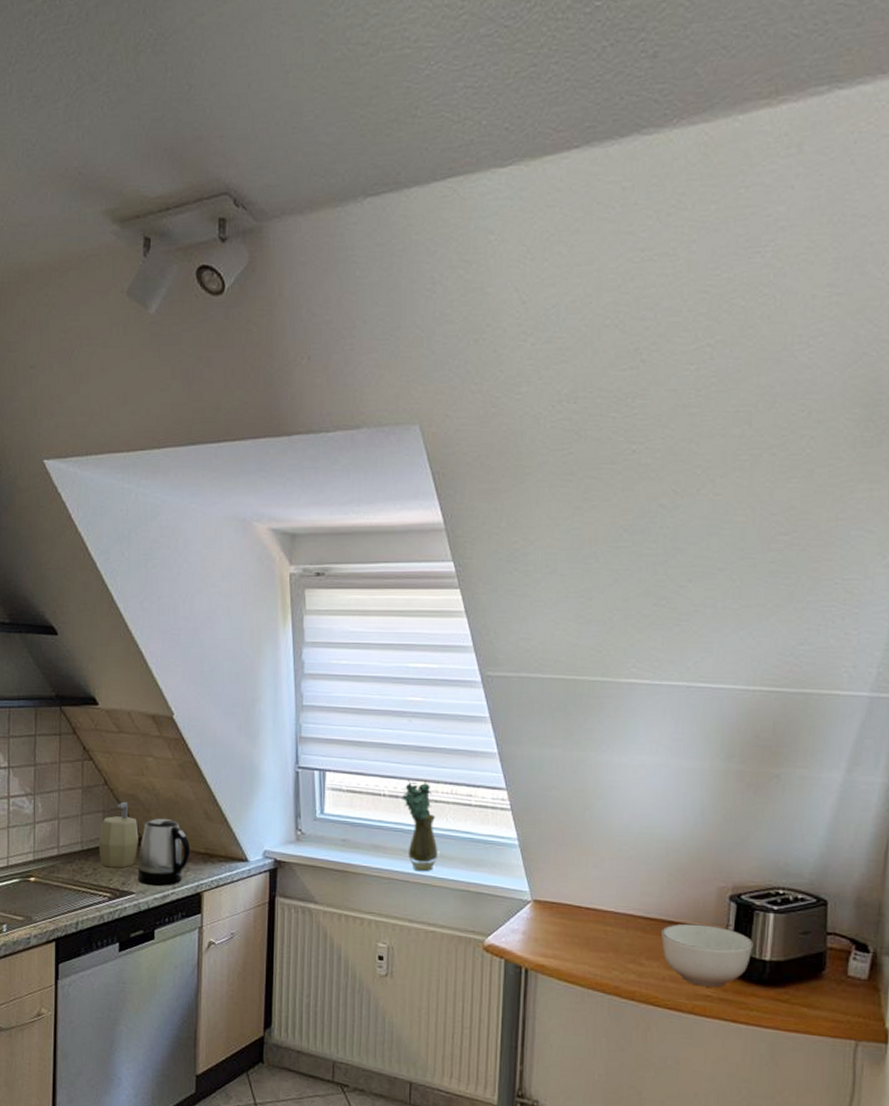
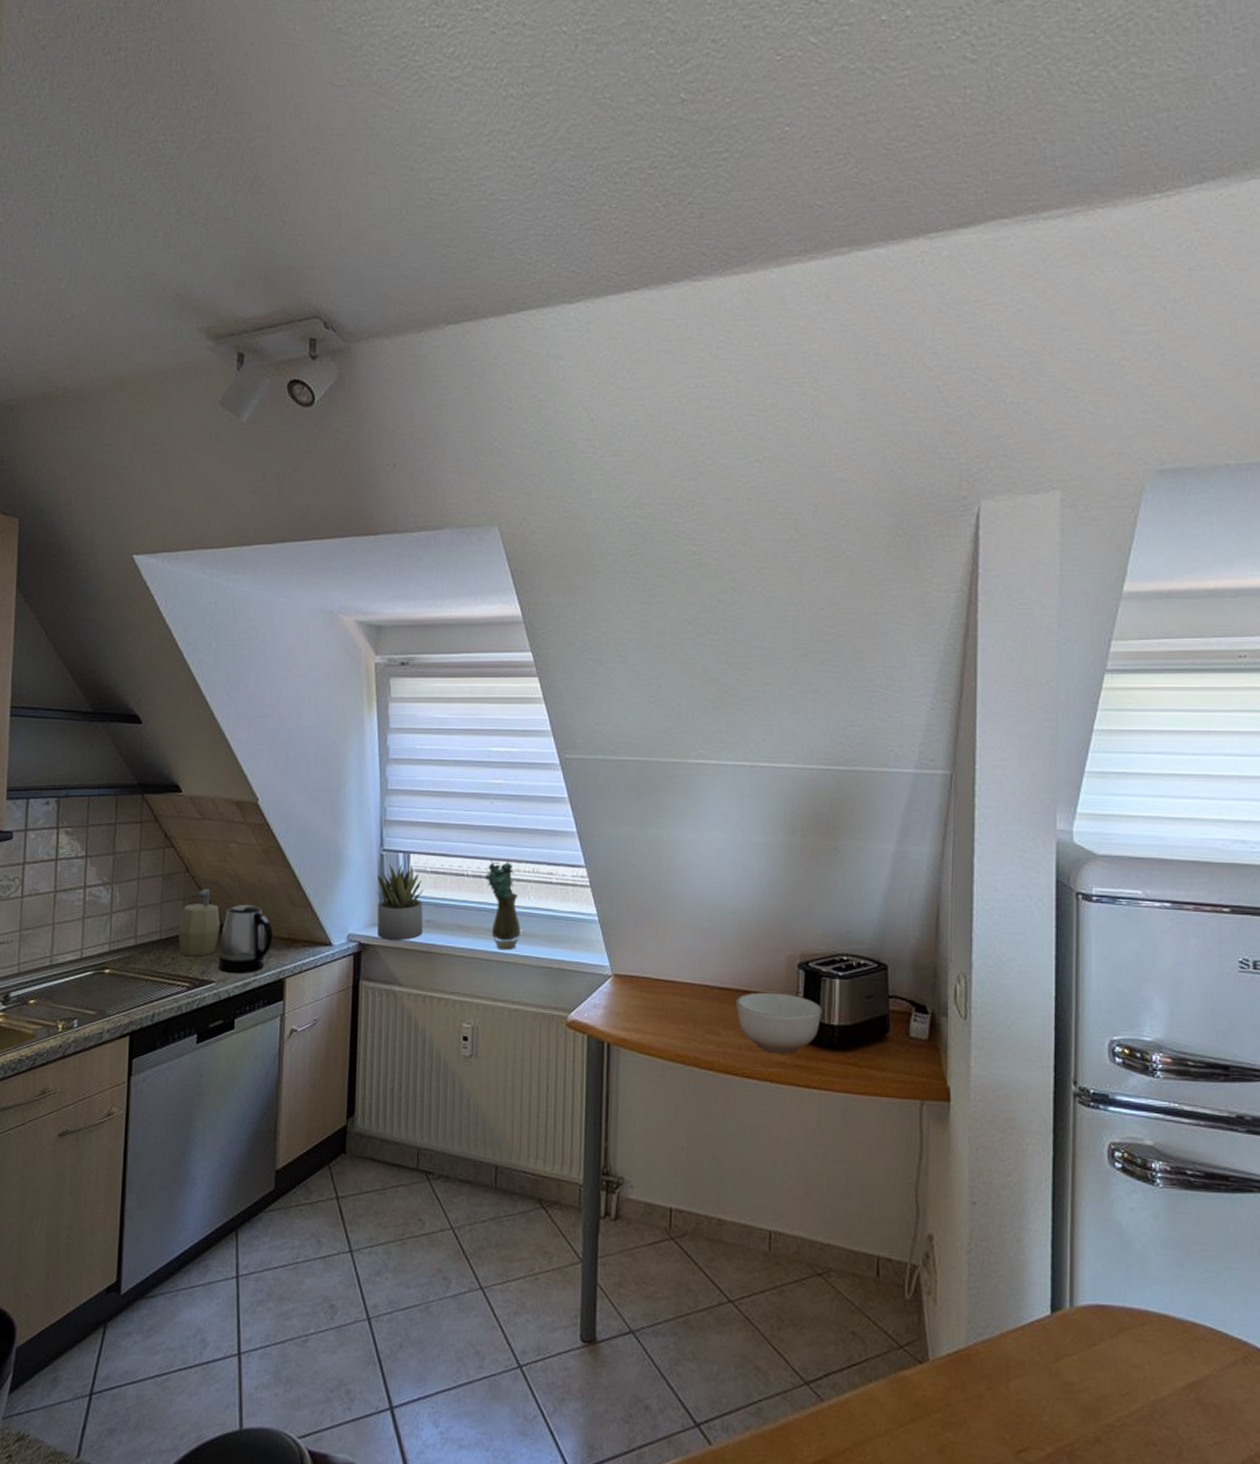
succulent plant: none [291,781,339,859] -> present [376,864,423,940]

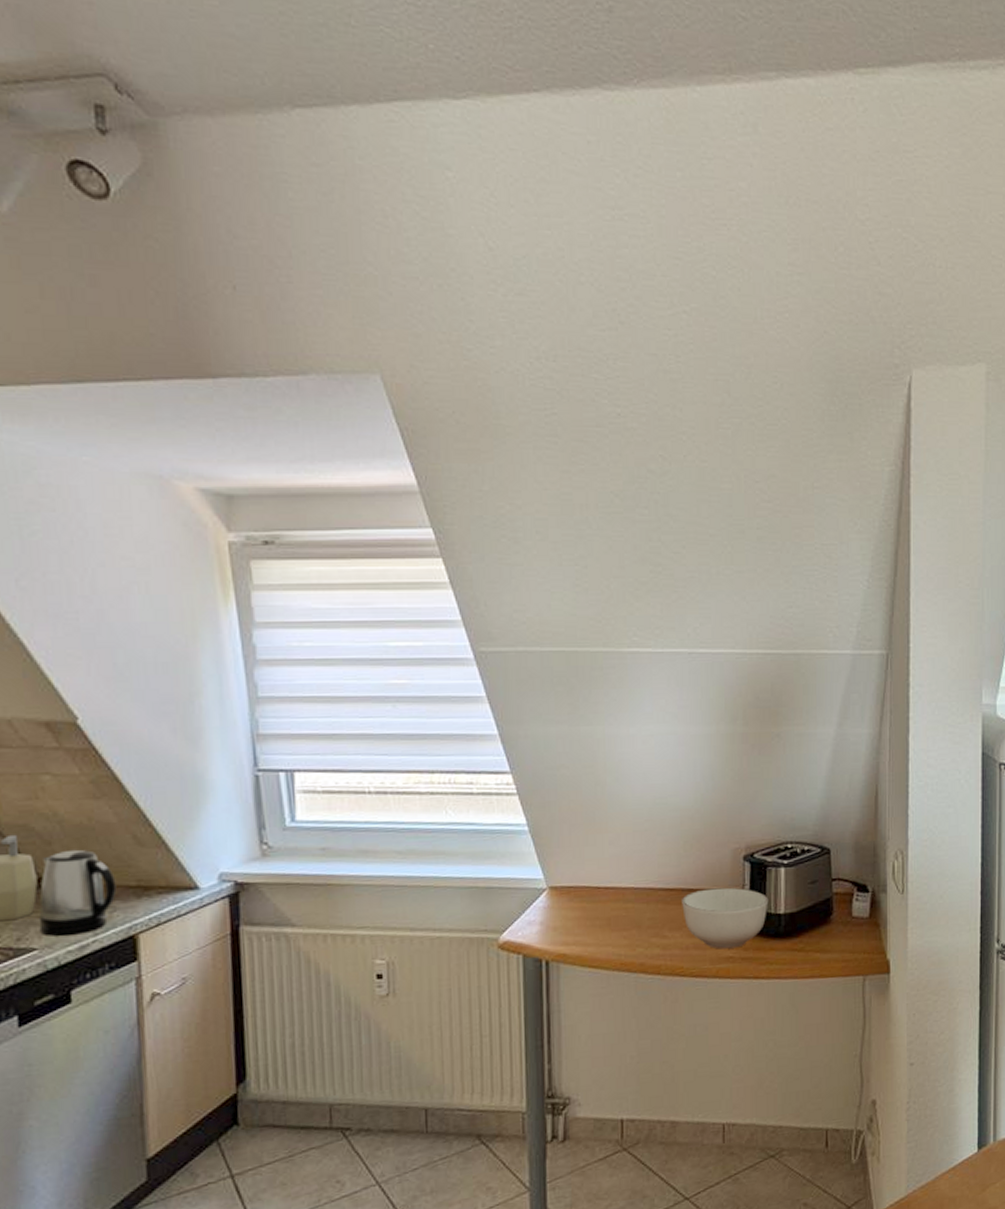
succulent plant: present [376,864,423,940] -> none [252,785,317,875]
vase: present [485,860,521,949] -> none [391,771,439,873]

